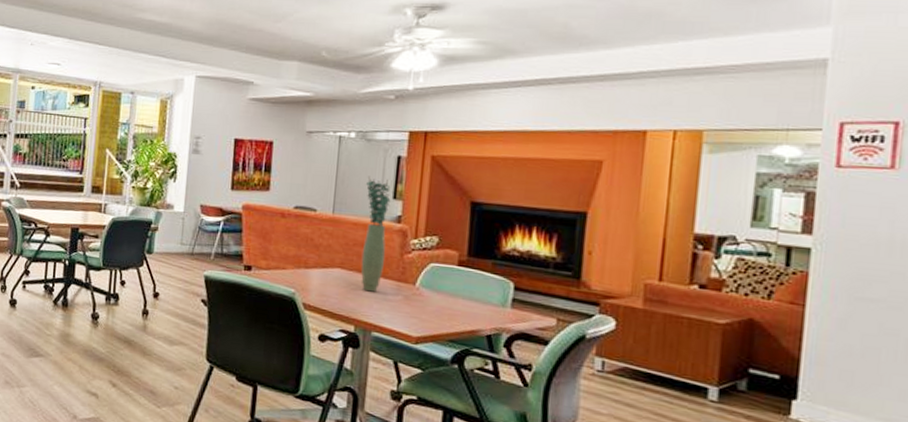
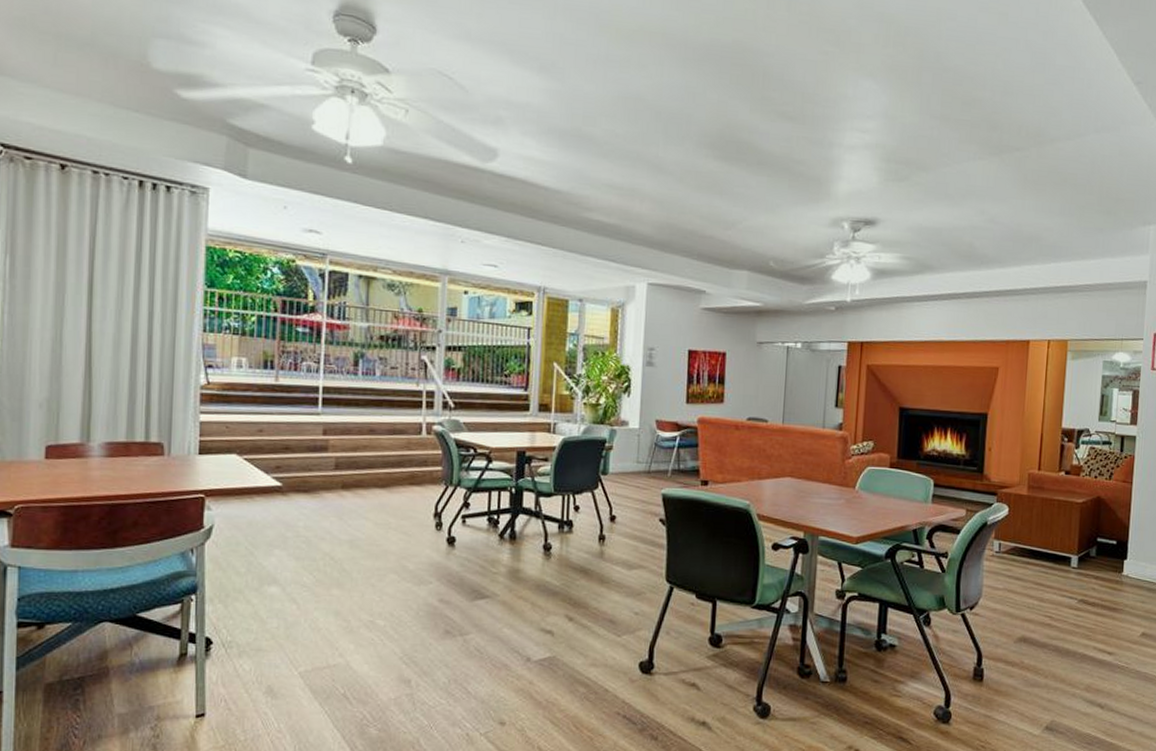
vase: present [360,176,391,292] -> none [808,385,833,498]

